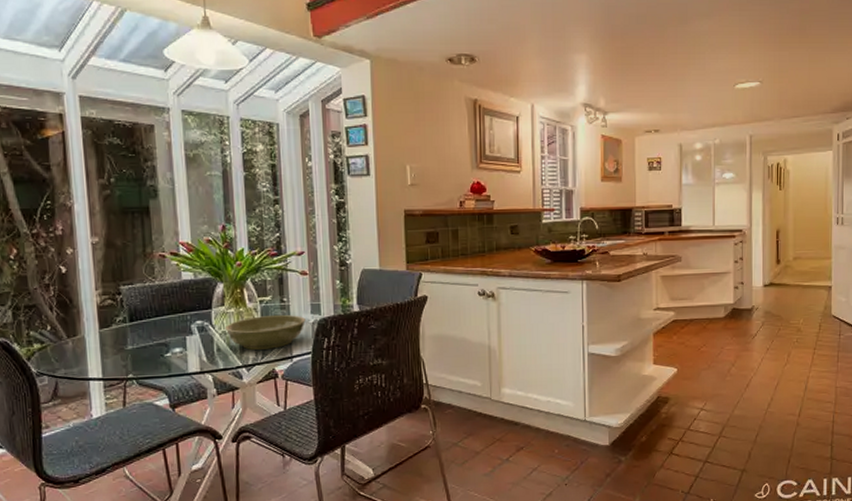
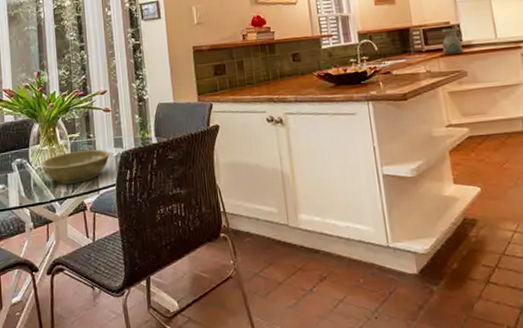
ceramic pitcher: none [661,212,682,240] -> present [441,28,464,56]

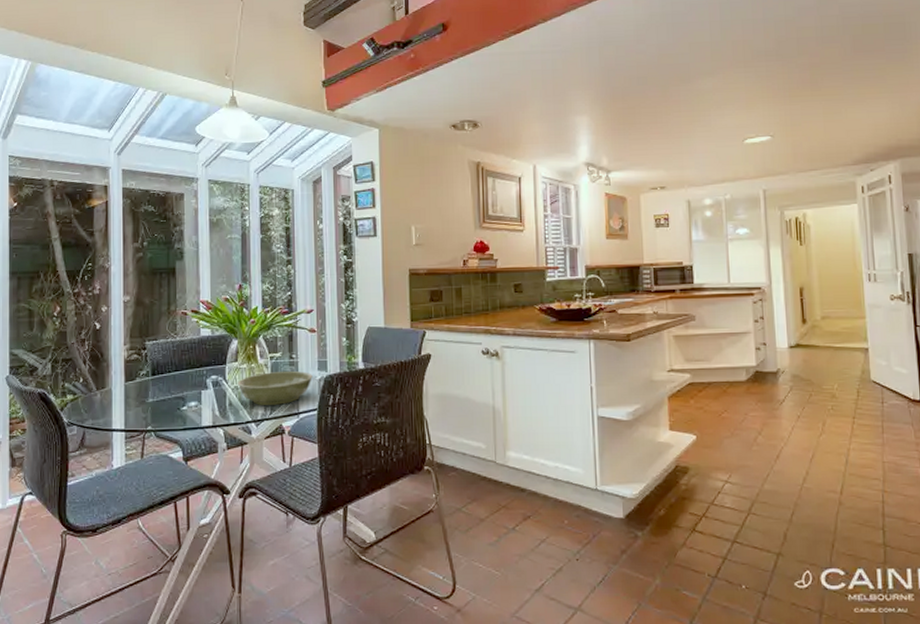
ceramic pitcher: present [441,28,464,56] -> none [672,269,695,298]

